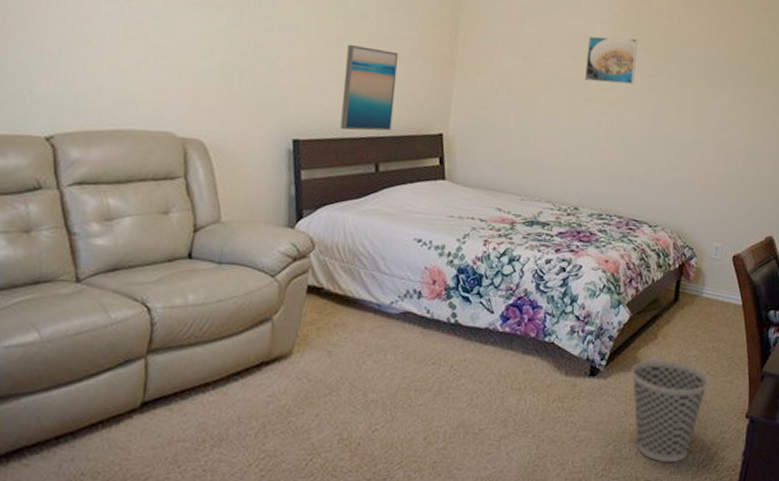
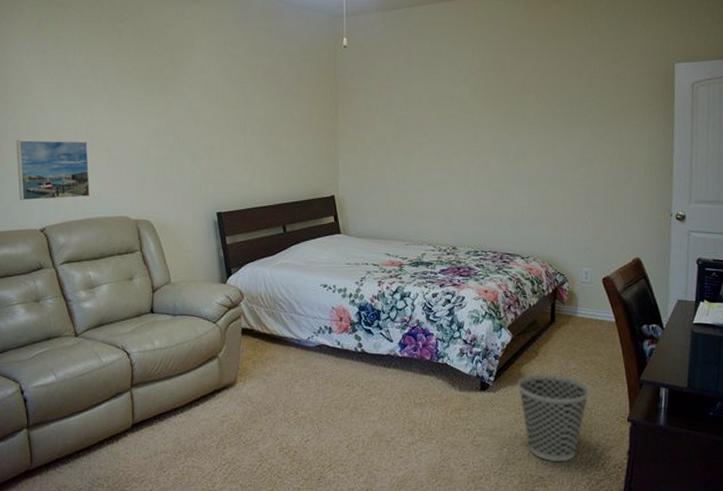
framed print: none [20,17,130,103] -> present [16,139,90,201]
wall art: present [340,44,398,131] -> none [250,129,292,201]
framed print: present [585,36,639,85] -> none [450,92,496,136]

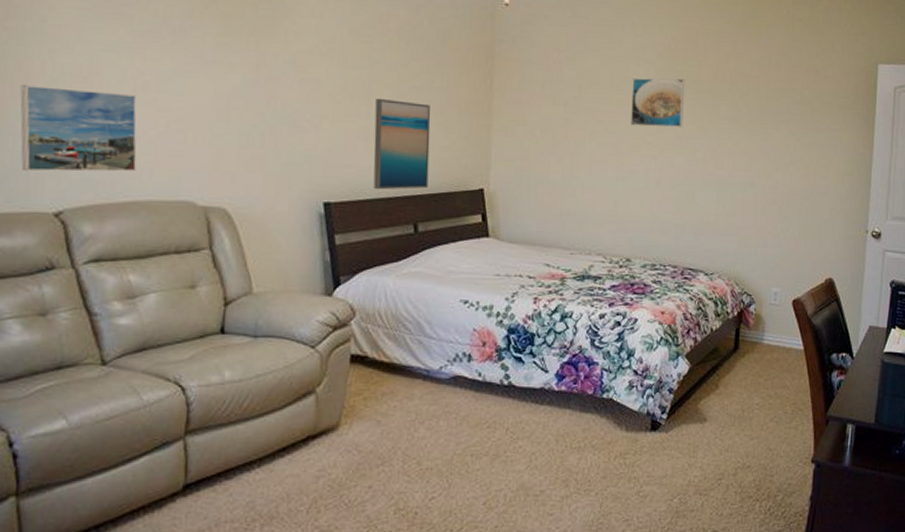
wall art: none [250,129,292,201] -> present [373,98,431,190]
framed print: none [450,92,496,136] -> present [631,77,685,127]
wastebasket: present [517,374,590,462] -> none [693,410,773,512]

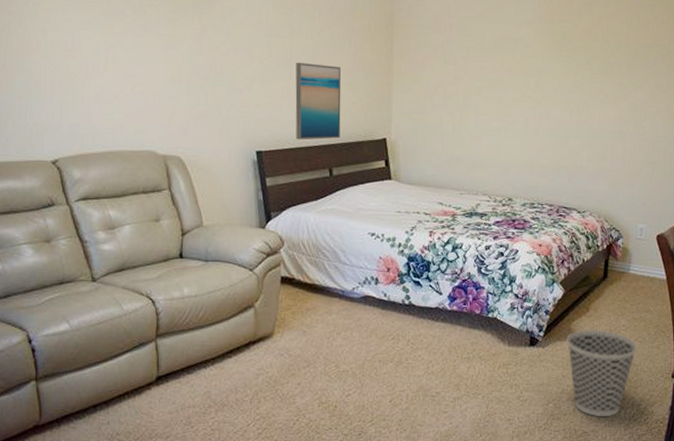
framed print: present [20,84,137,172] -> none [22,57,111,128]
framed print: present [631,77,685,127] -> none [512,37,561,82]
wastebasket: none [693,410,773,512] -> present [566,330,637,417]

